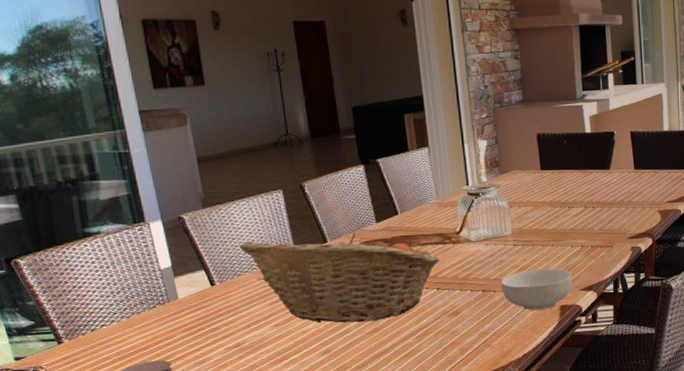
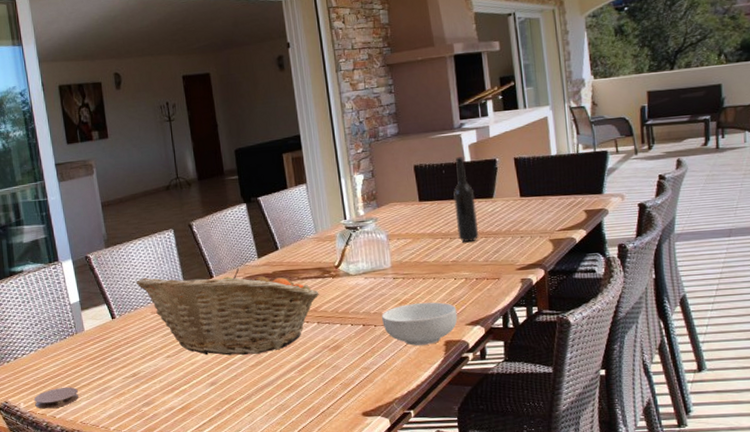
bottle: none [573,128,596,212] -> present [453,157,479,243]

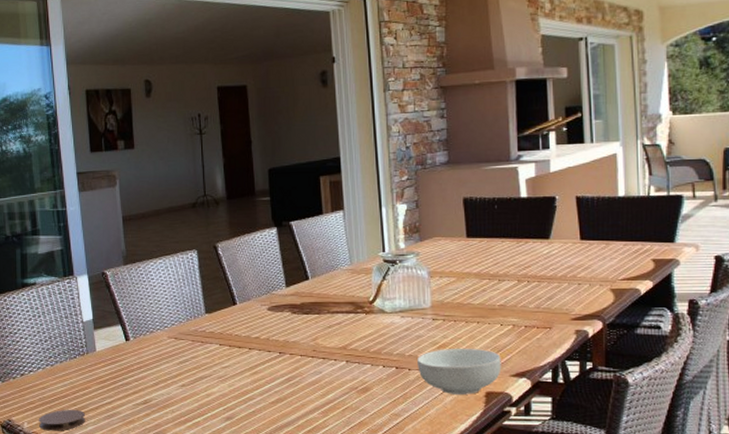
fruit basket: present [136,268,319,356] -> none [153,296,350,391]
bottle: present [453,157,479,243] -> none [504,192,531,286]

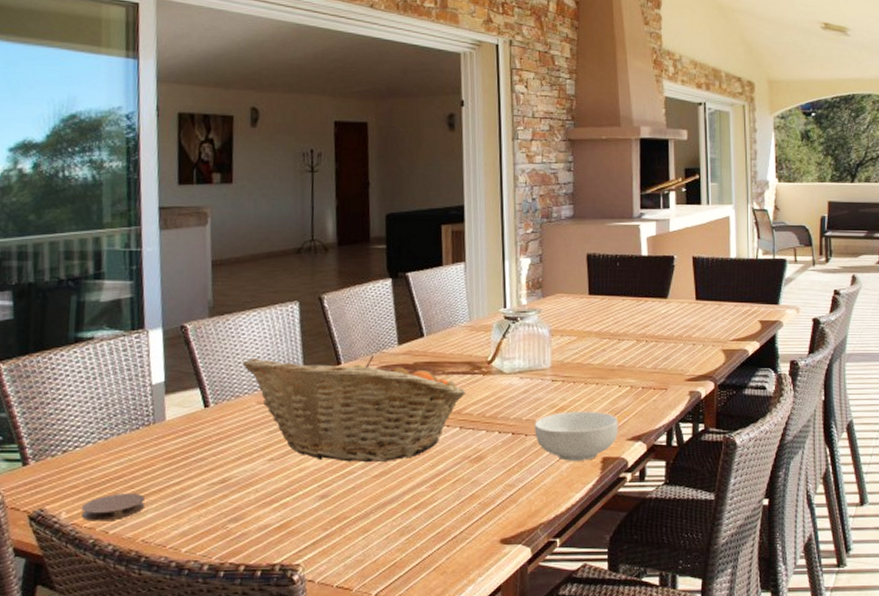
fruit basket: none [153,296,350,391] -> present [242,355,466,463]

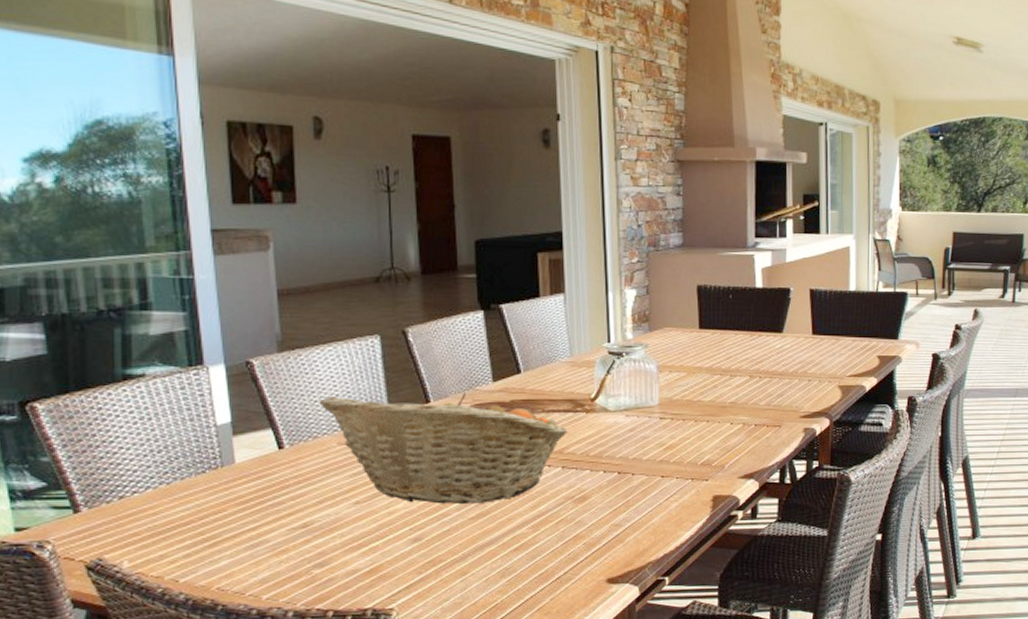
coaster: present [82,492,145,522] -> none [147,539,218,570]
cereal bowl: present [535,411,619,461] -> none [642,449,730,500]

